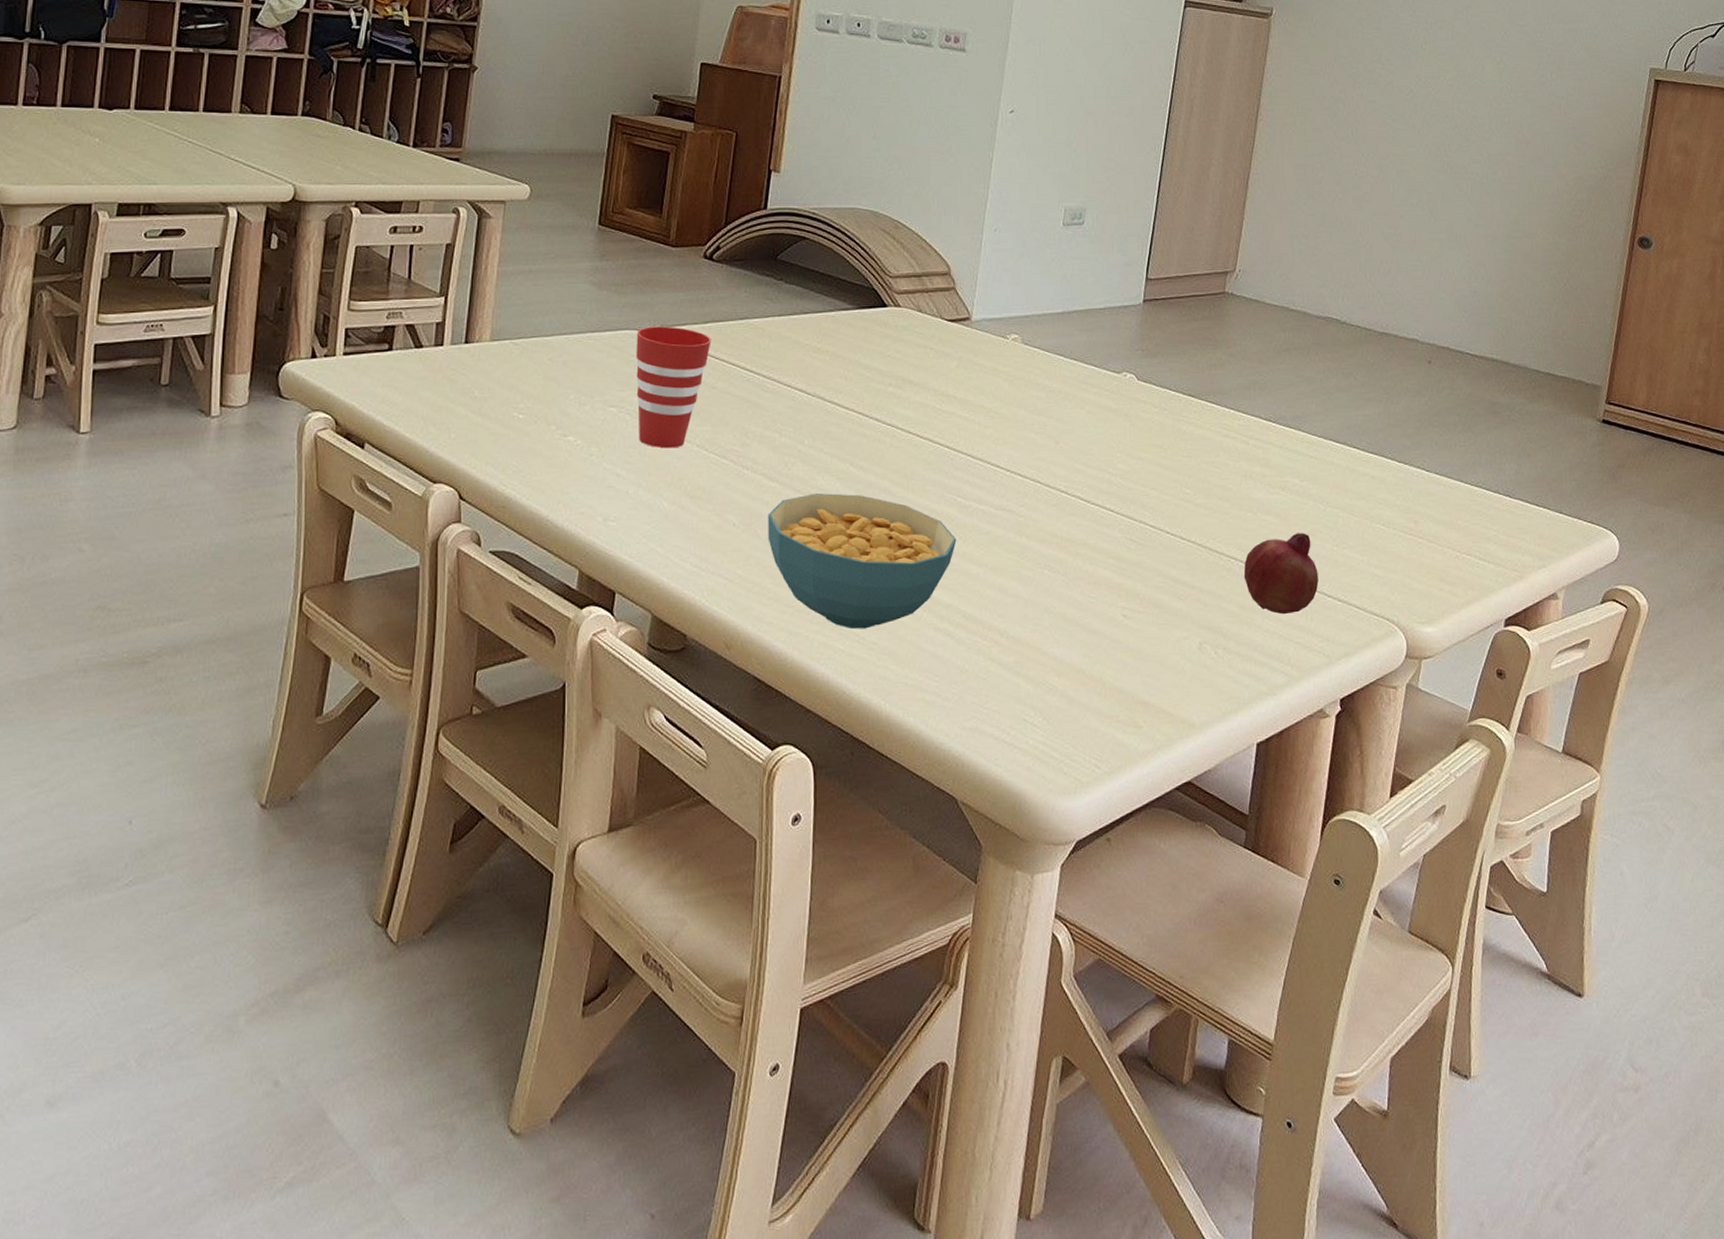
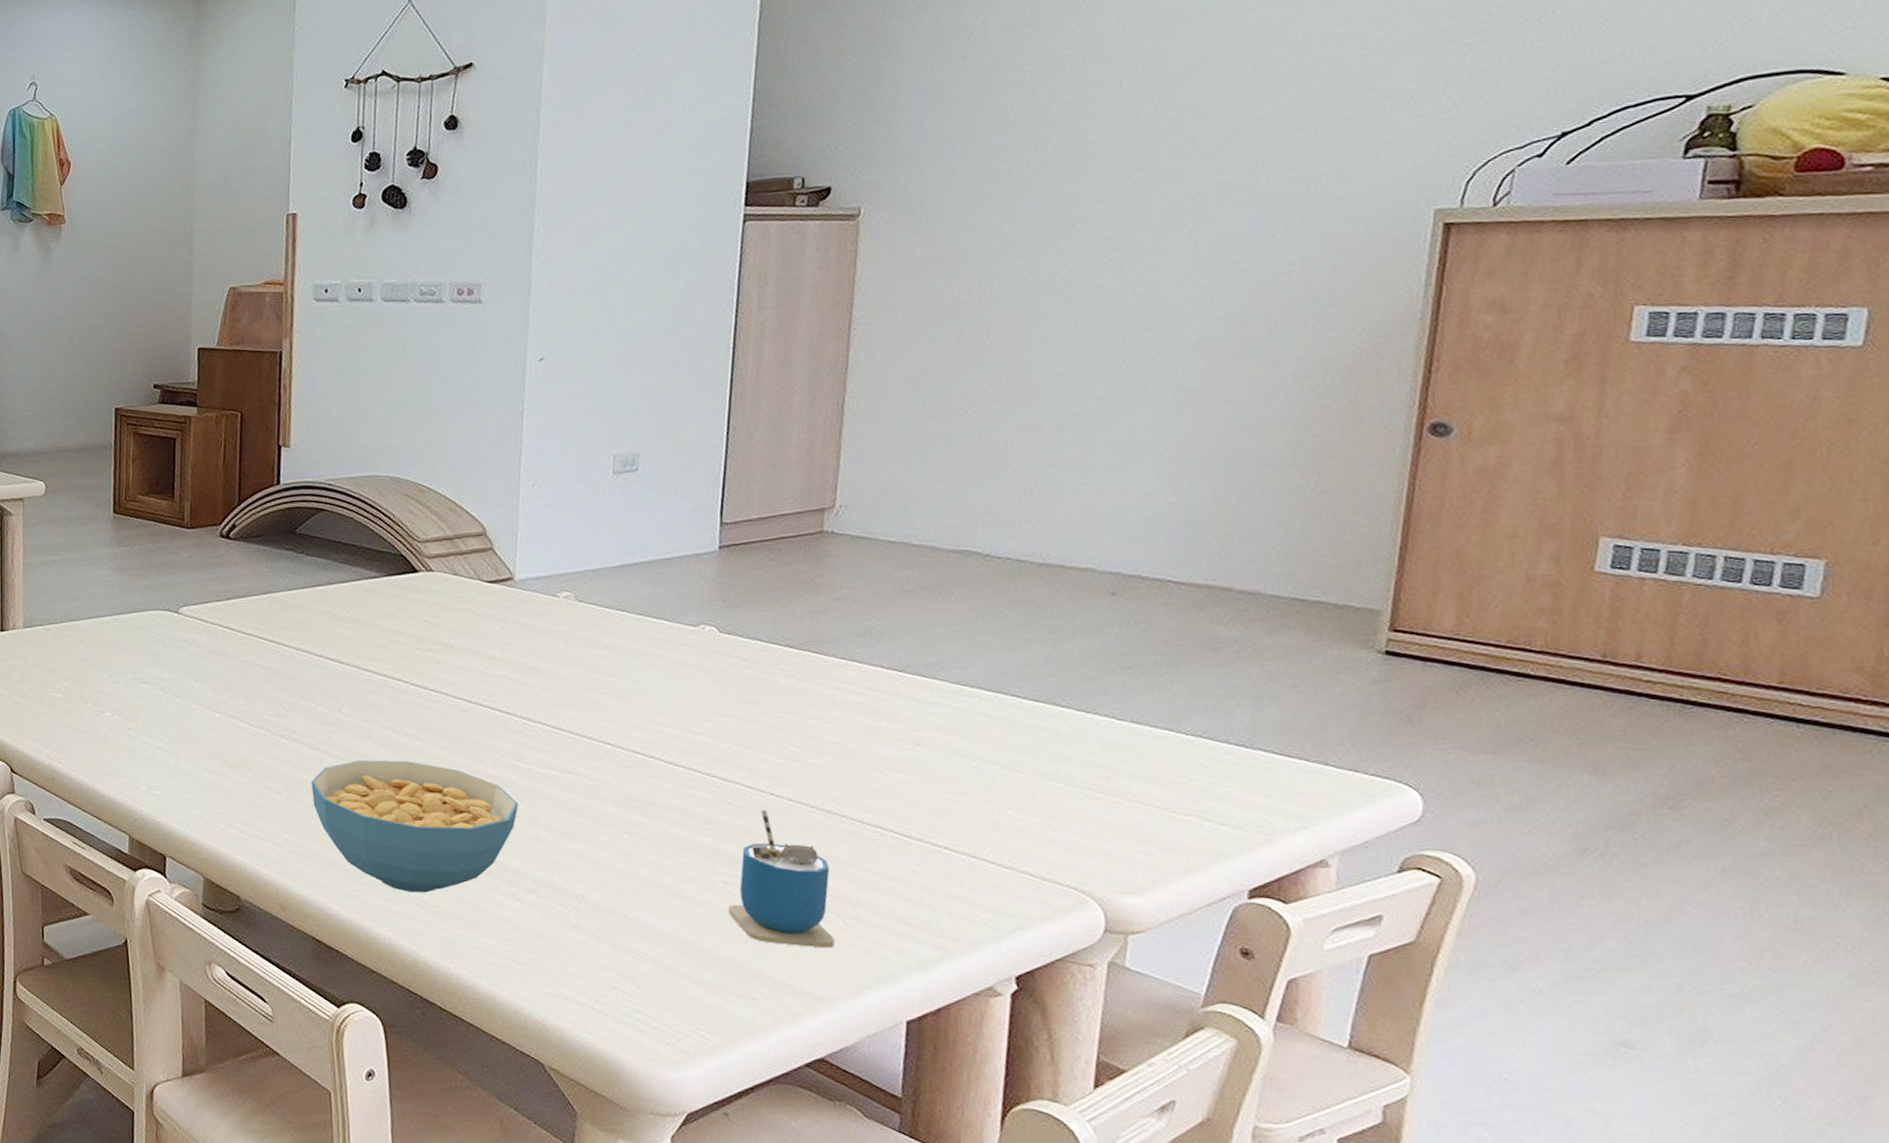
cup: present [636,326,711,449] -> none [161,604,236,721]
cup: none [1124,547,1208,677] -> present [727,810,836,948]
fruit: present [1243,533,1319,615] -> none [873,792,976,883]

